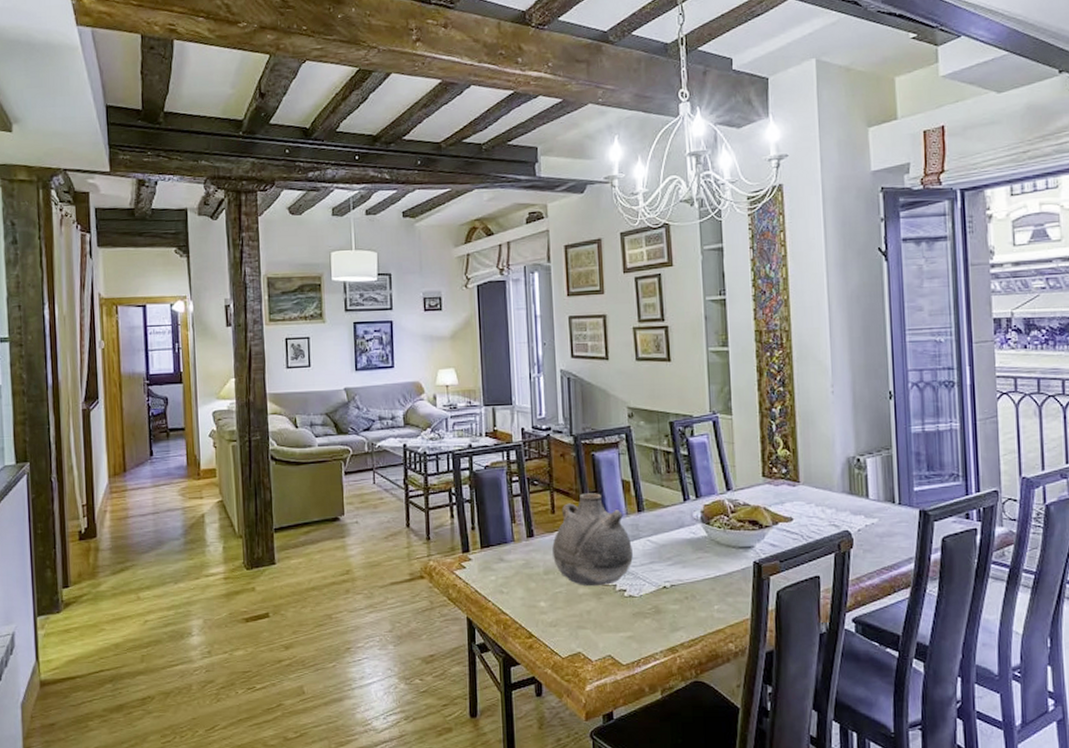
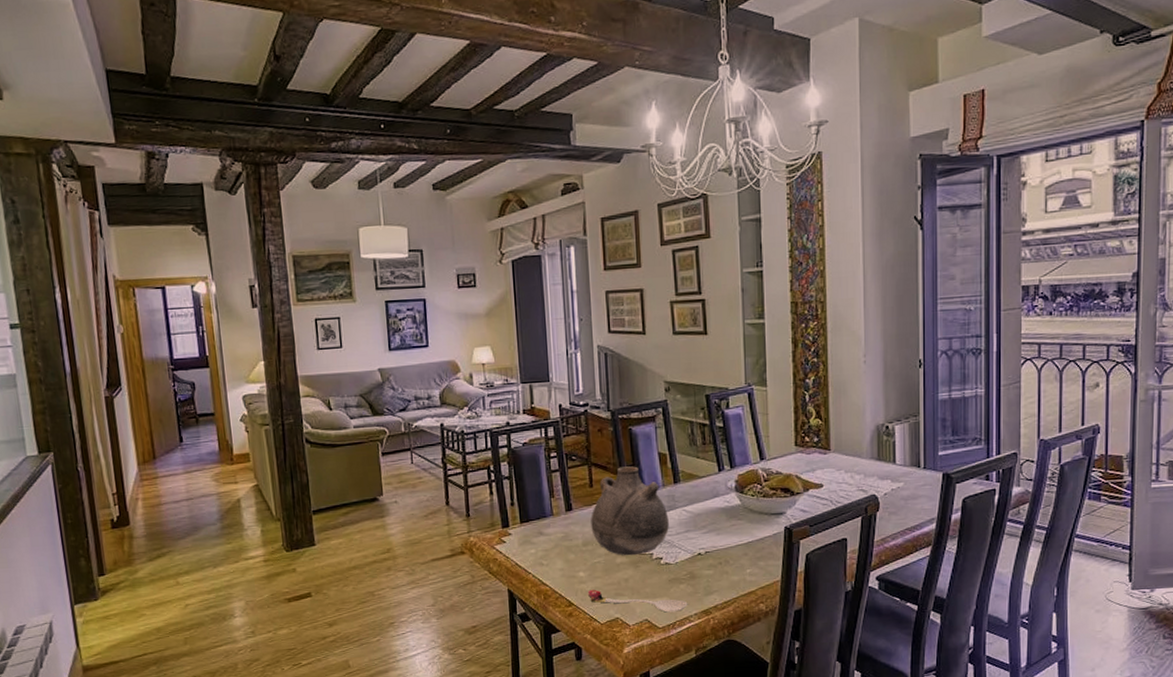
spoon: none [548,621,653,649] -> present [587,589,688,613]

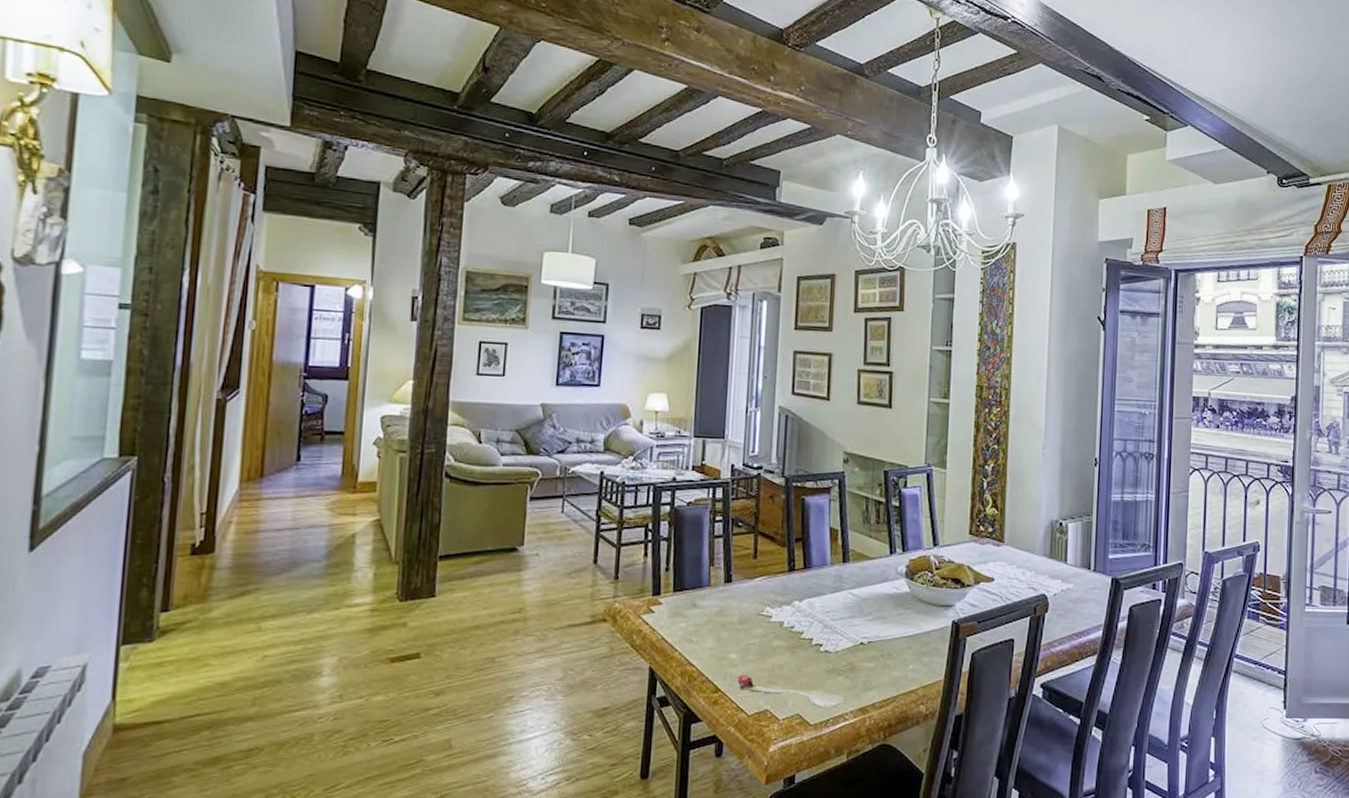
vase: present [591,466,669,556] -> none [750,539,834,639]

